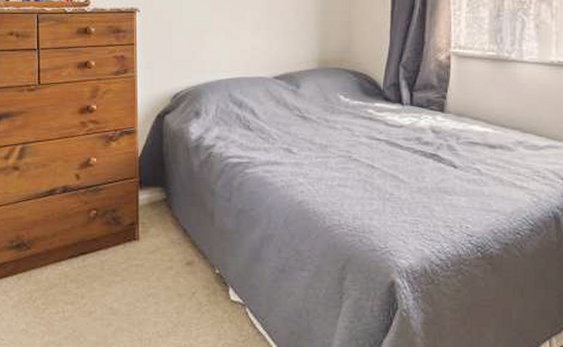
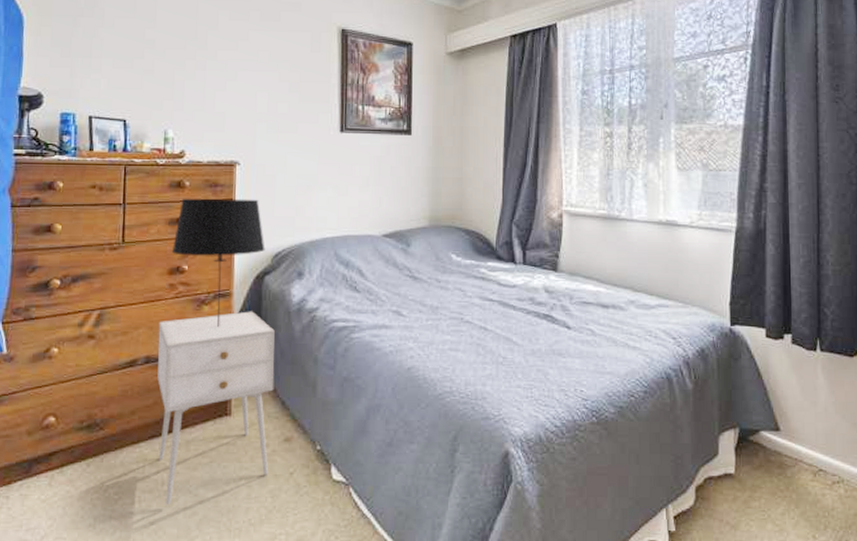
nightstand: none [73,147,176,315] -> present [157,311,275,505]
table lamp: none [81,43,165,161] -> present [171,198,265,327]

